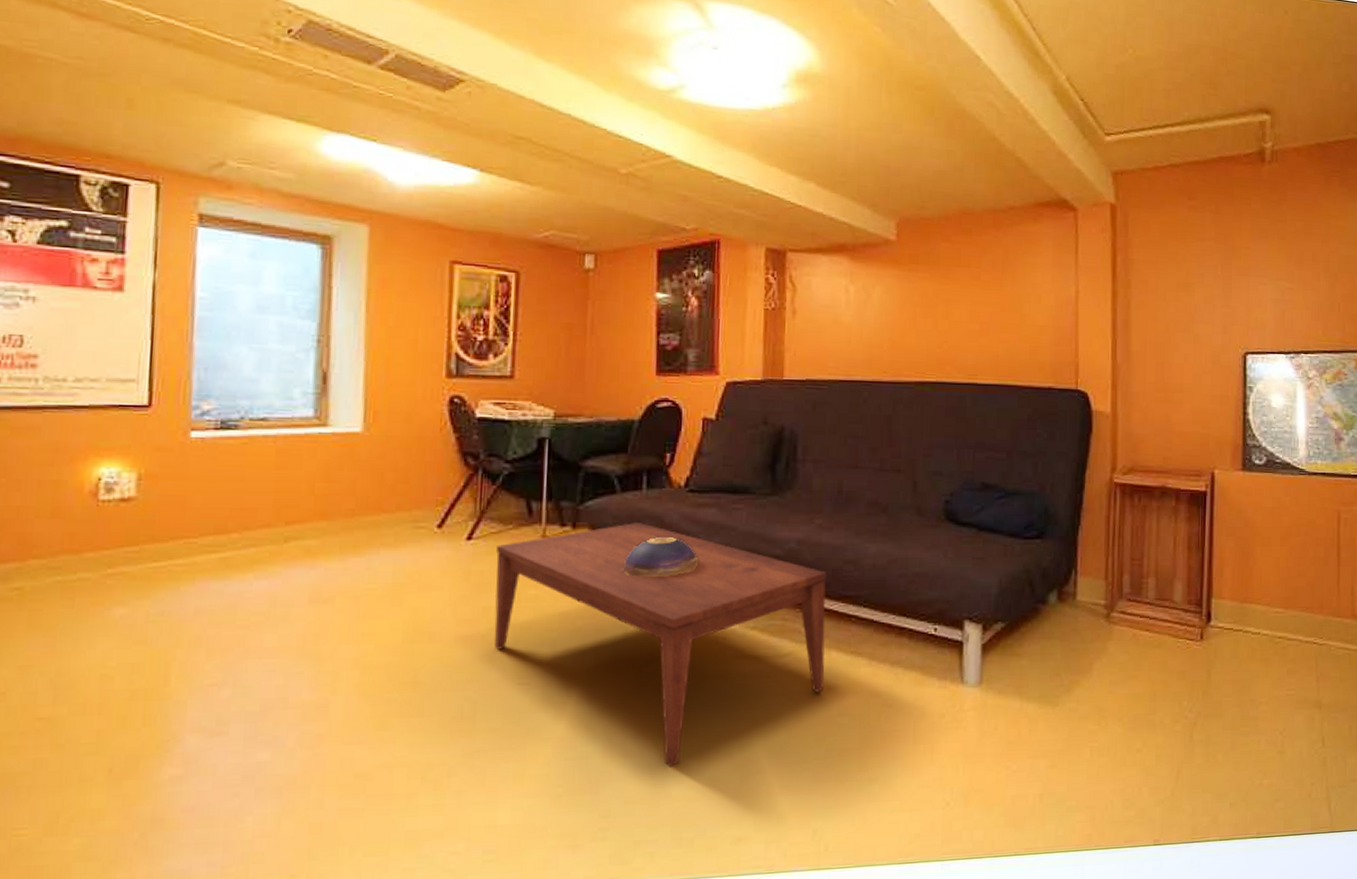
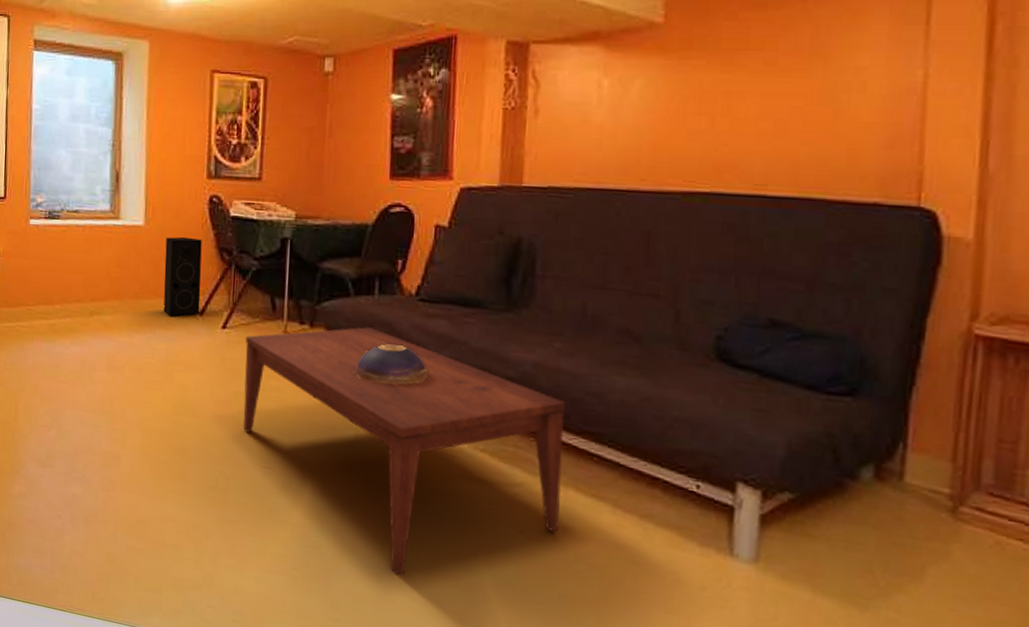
speaker: none [389,442,441,533] -> present [163,236,202,317]

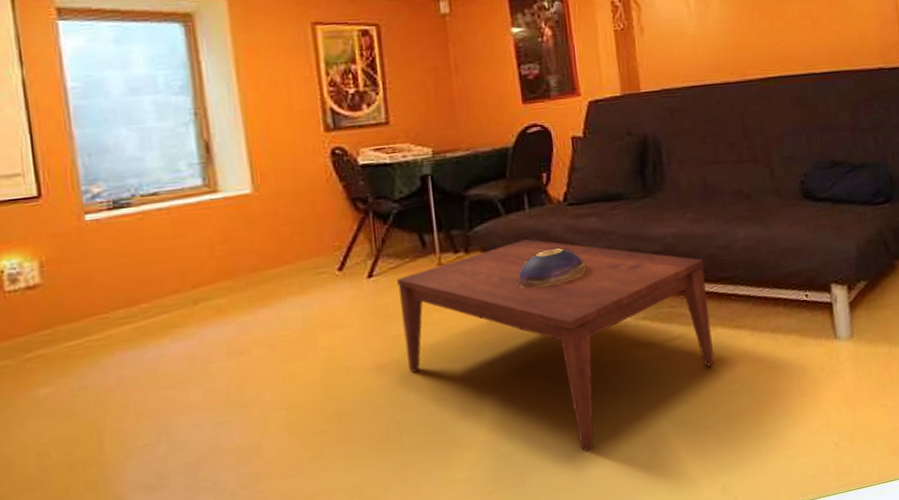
speaker: present [163,236,202,317] -> none [283,194,339,281]

